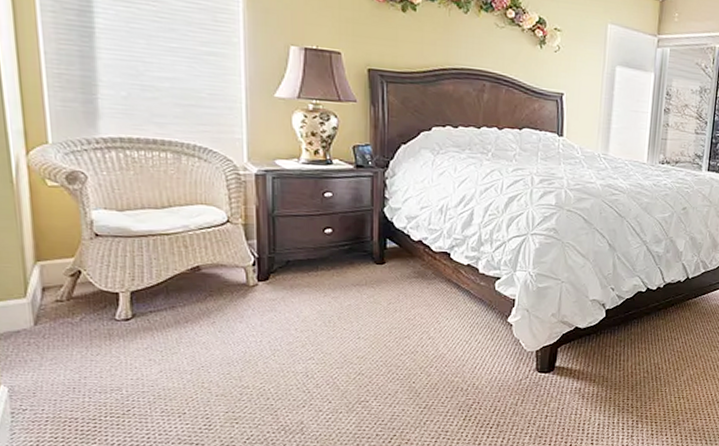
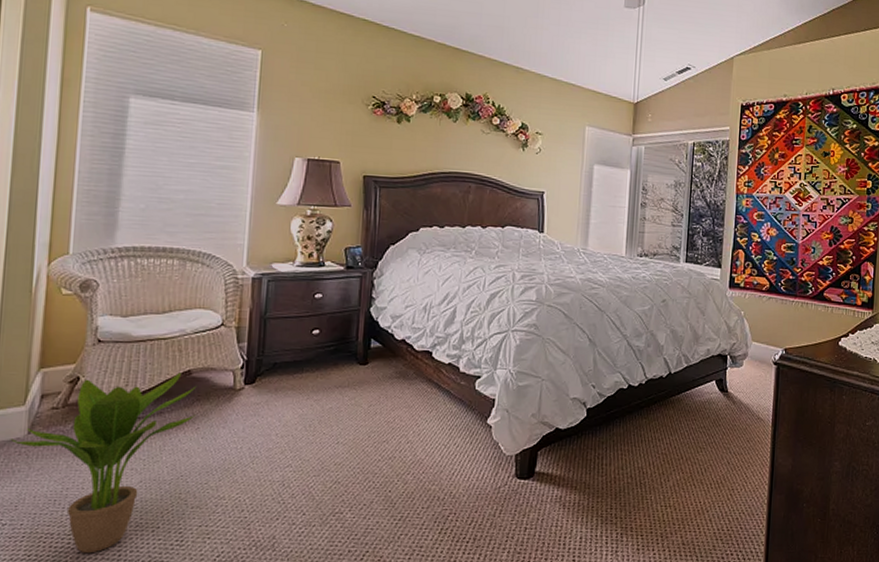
potted plant: none [16,268,211,436] -> present [10,373,197,554]

